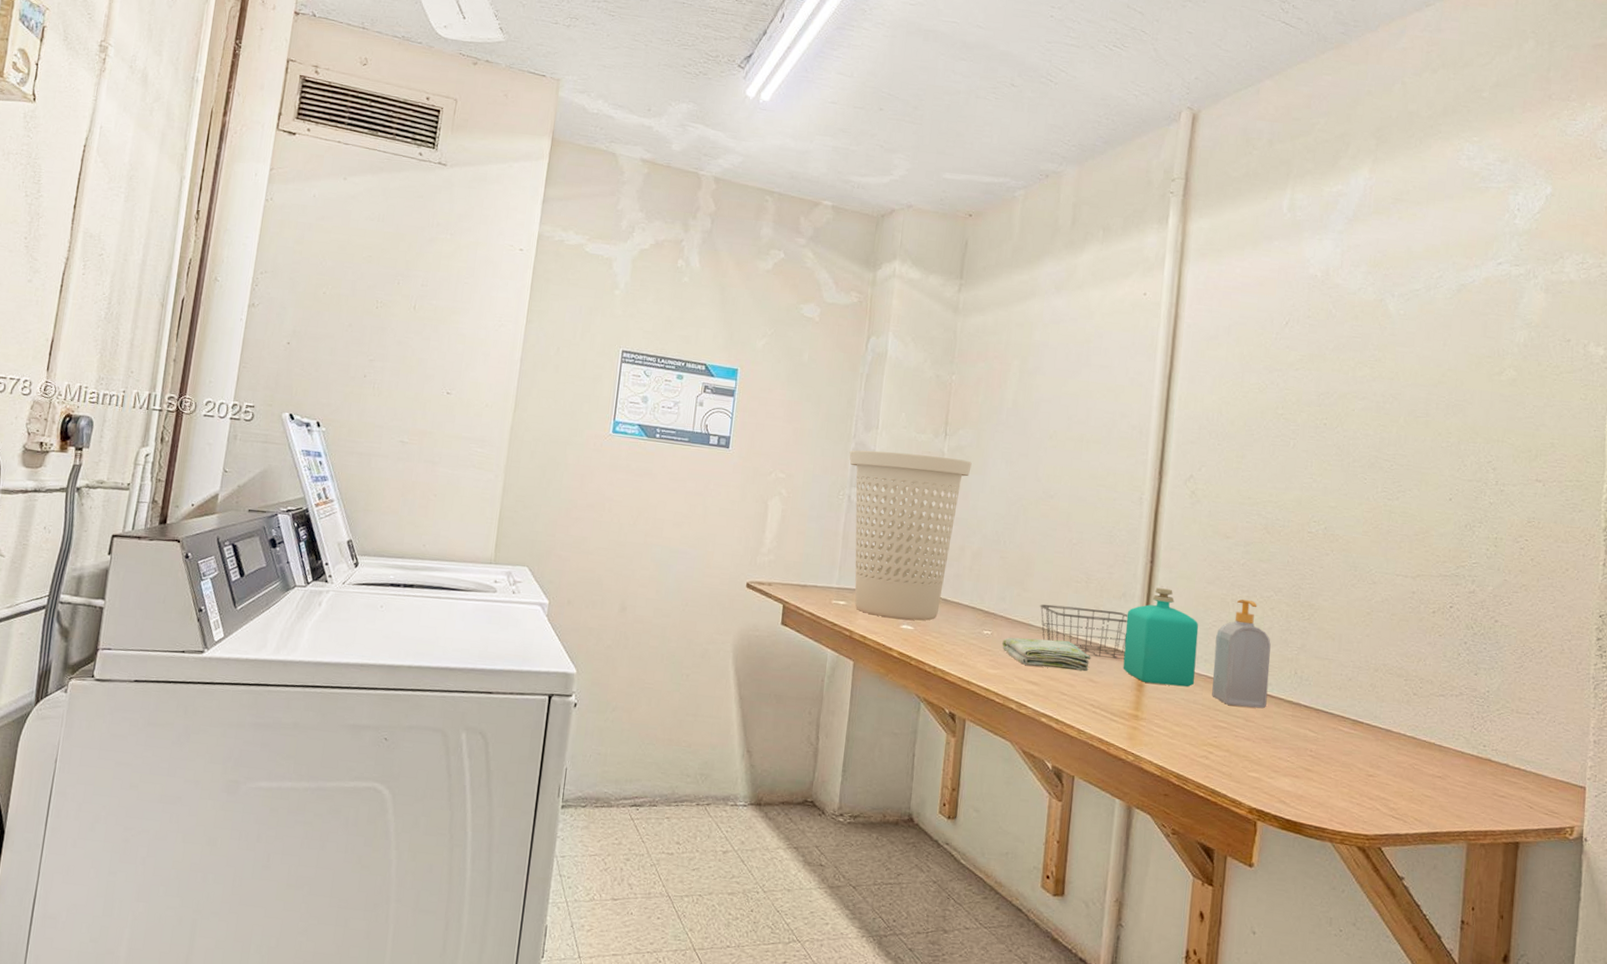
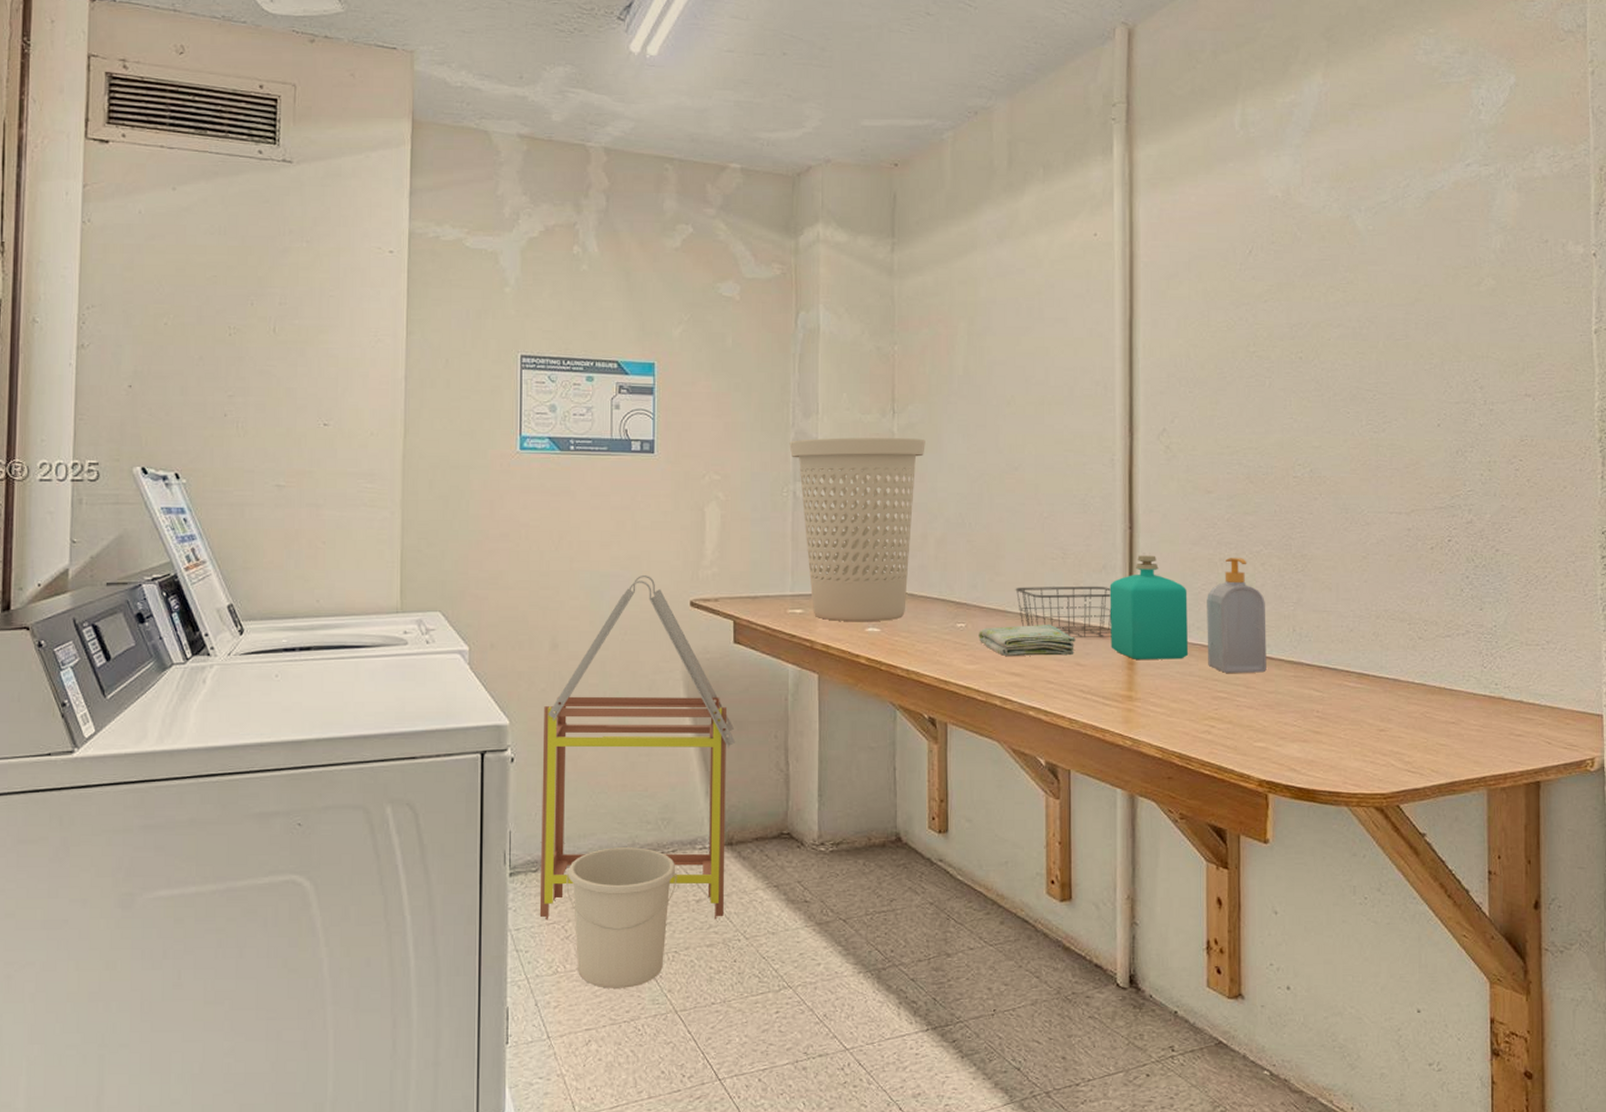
clothes drying rack: none [583,554,774,871] -> present [539,574,736,920]
bucket: none [609,794,709,923] -> present [566,847,677,988]

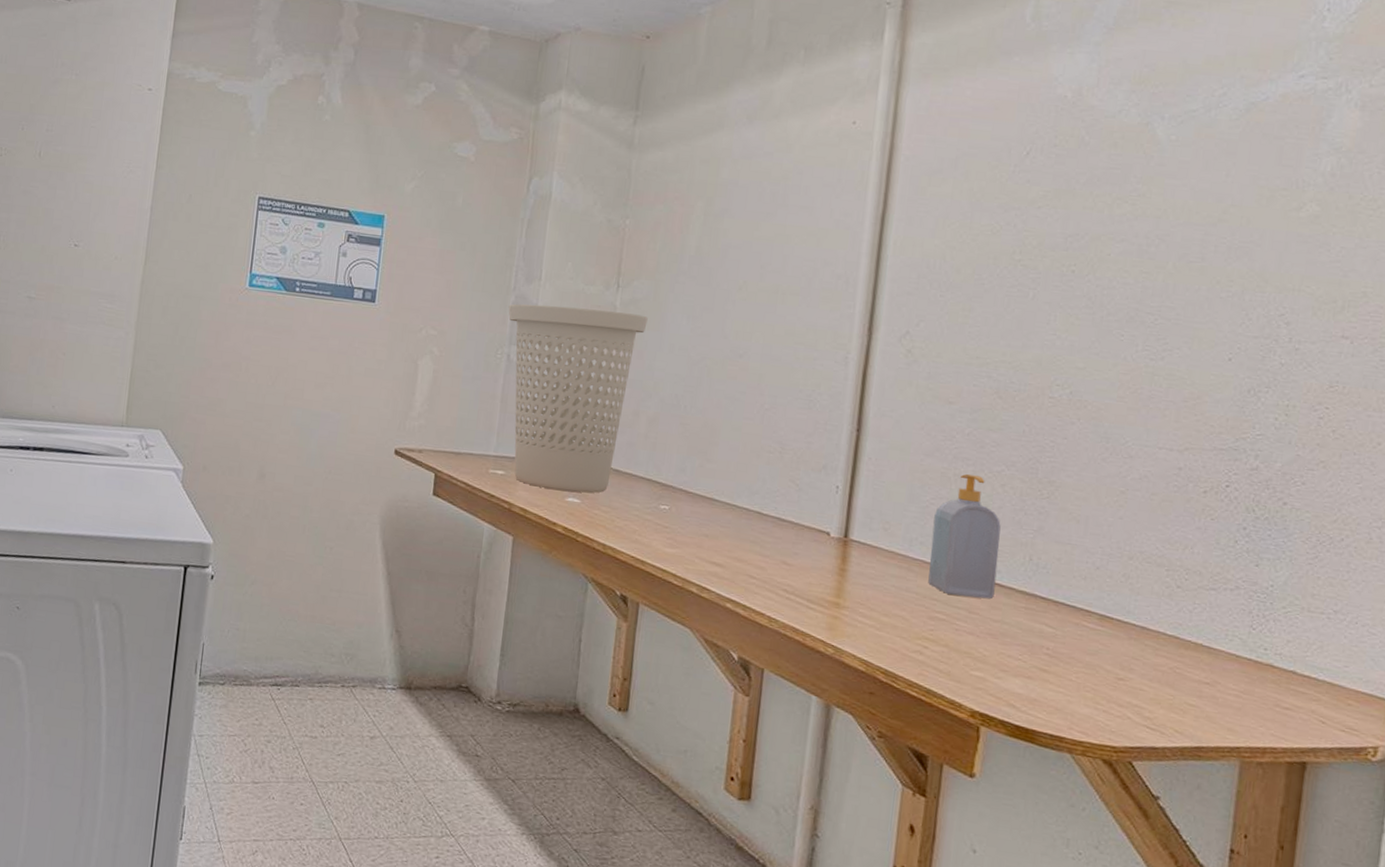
clothes drying rack: present [539,574,736,920] -> none [222,418,425,759]
bucket: present [566,847,677,988] -> none [249,673,355,809]
towel: present [978,624,1076,657] -> none [681,512,785,553]
basket: present [1015,586,1112,638] -> none [725,476,829,540]
soap bottle: present [1109,555,1189,659] -> none [822,459,914,573]

